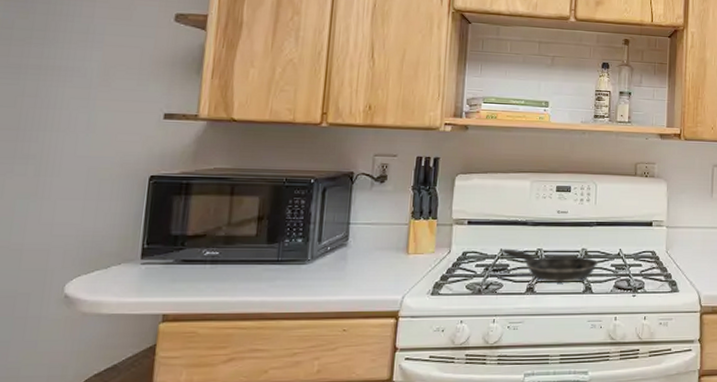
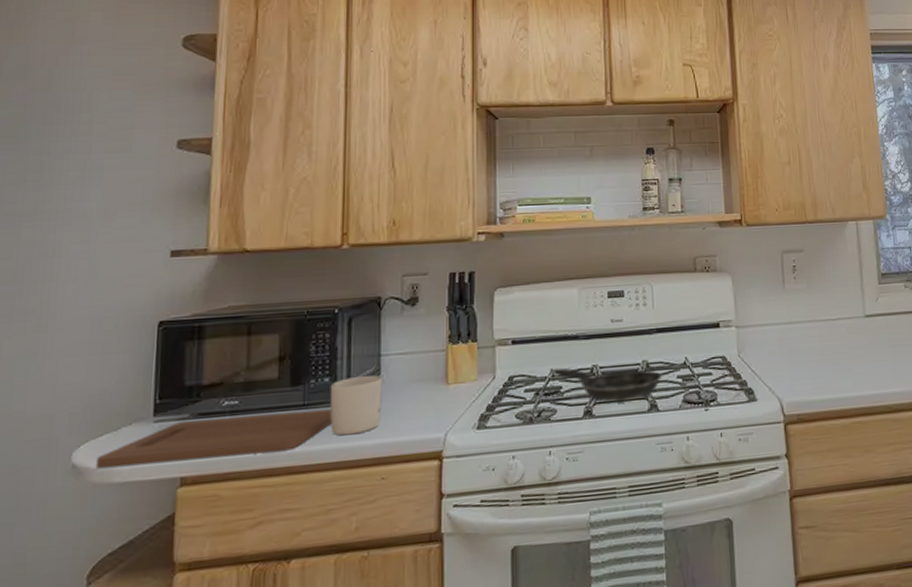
cutting board: none [86,266,303,301] -> present [95,409,332,469]
mug: none [300,239,350,290] -> present [329,375,382,436]

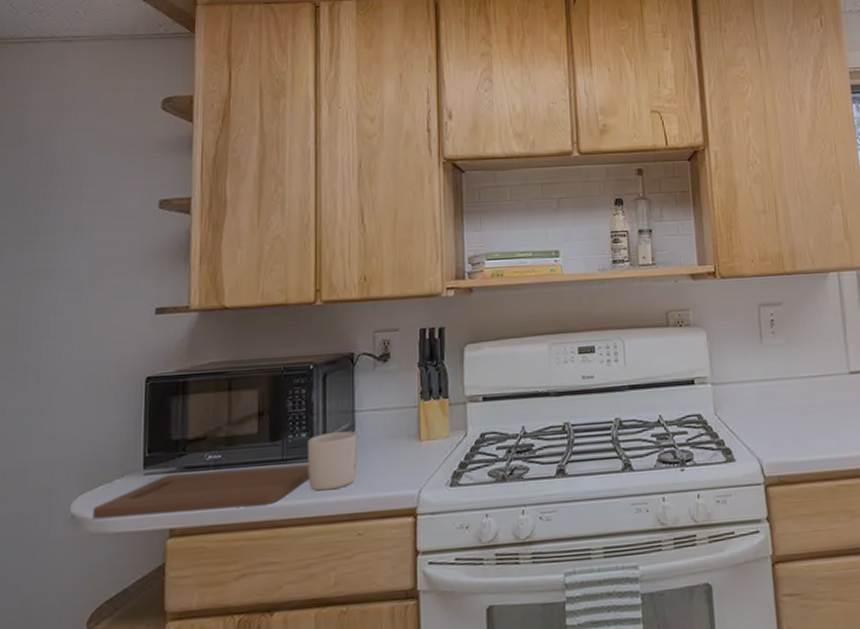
frying pan: present [552,367,662,403] -> none [524,425,635,462]

